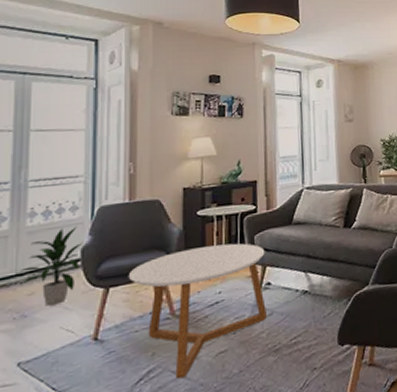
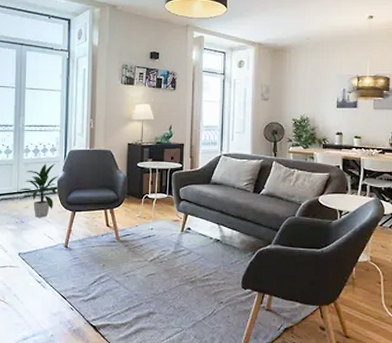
coffee table: present [128,243,268,380] -> none [88,192,188,288]

